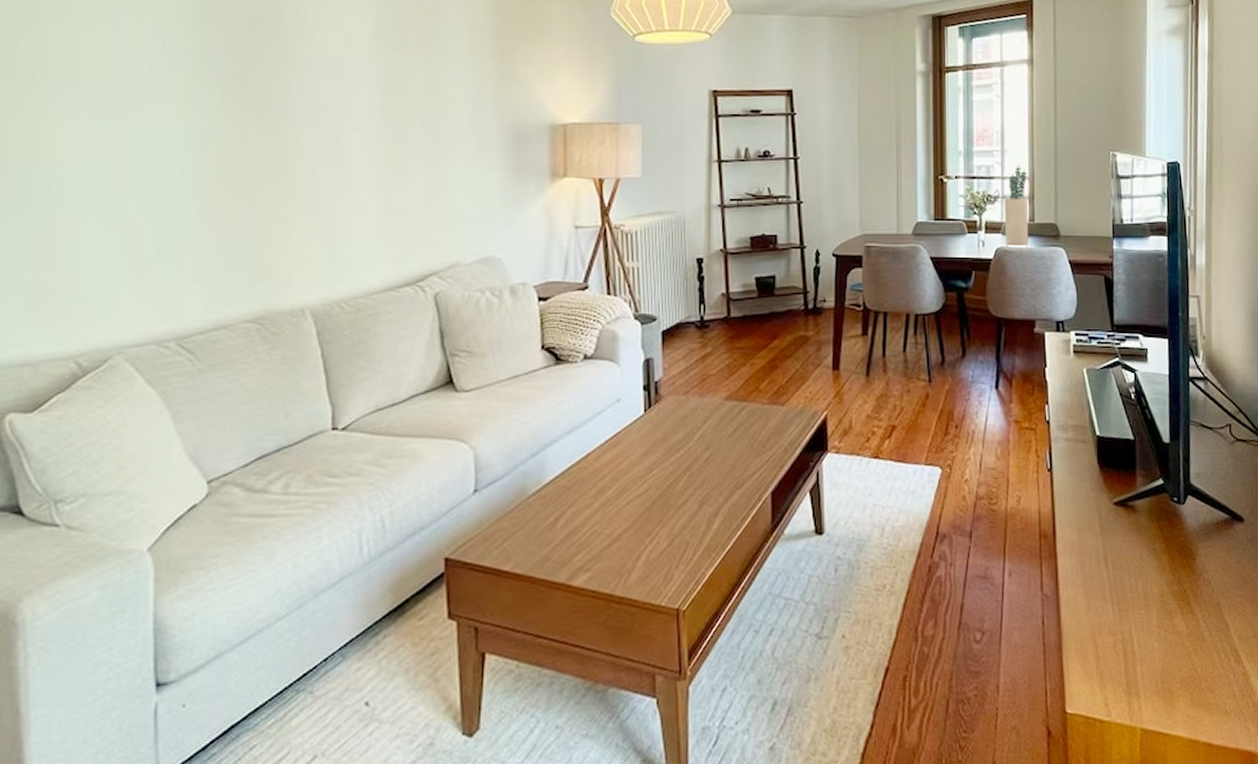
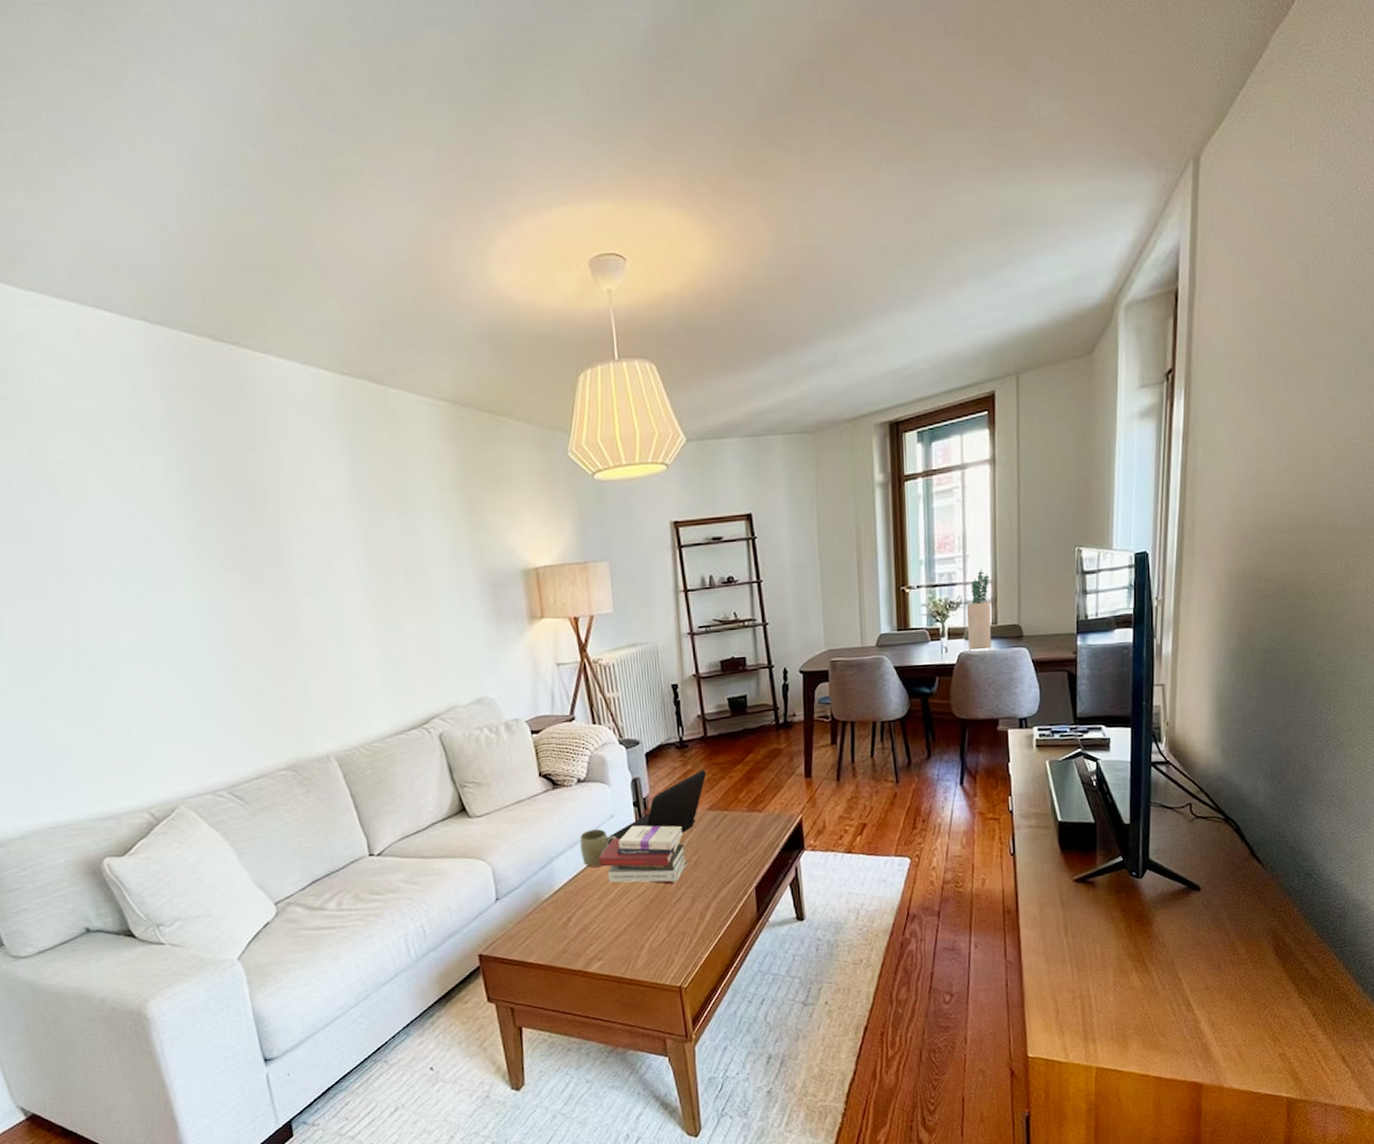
mug: none [578,414,622,458] -> present [579,829,618,867]
books: none [598,411,698,483] -> present [598,825,687,884]
laptop: none [611,354,726,433] -> present [608,770,706,845]

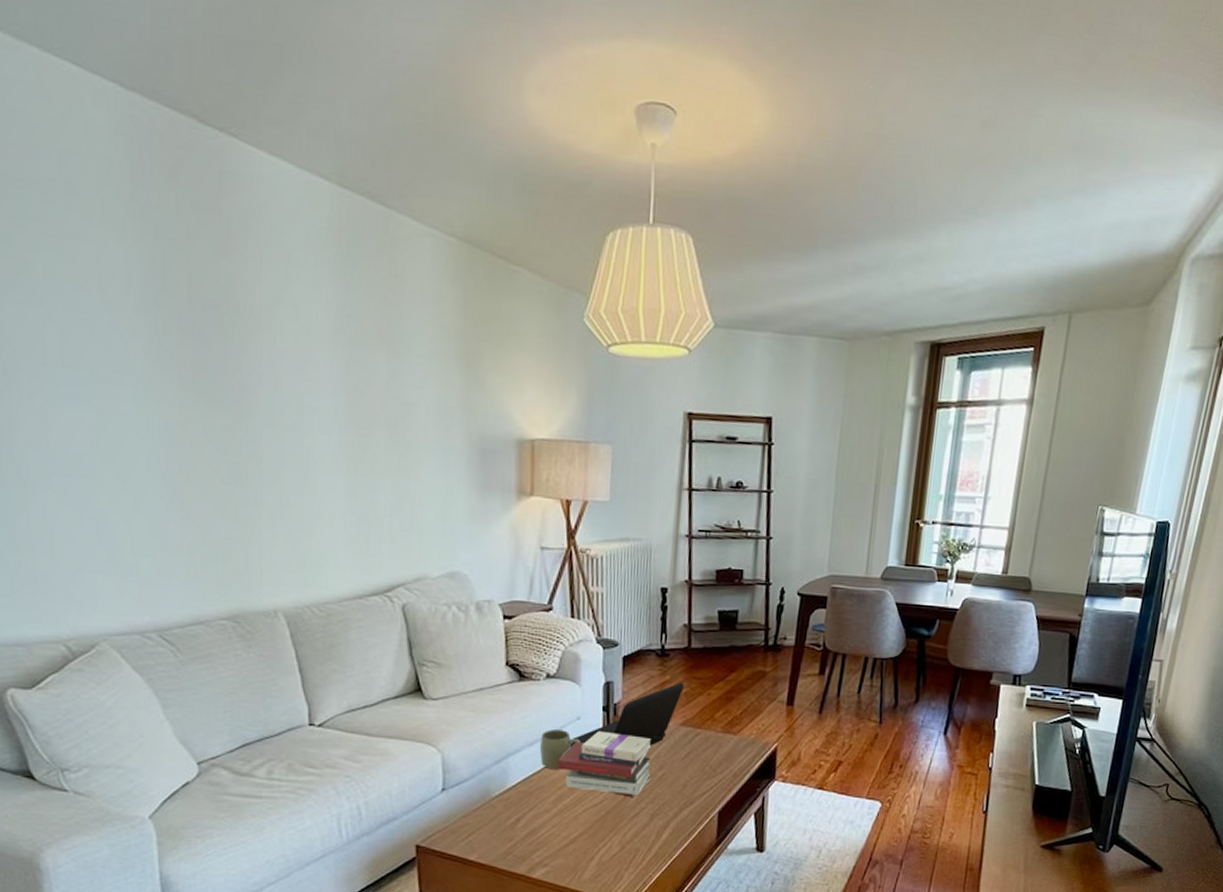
vase: present [966,568,991,652] -> none [974,513,1007,600]

